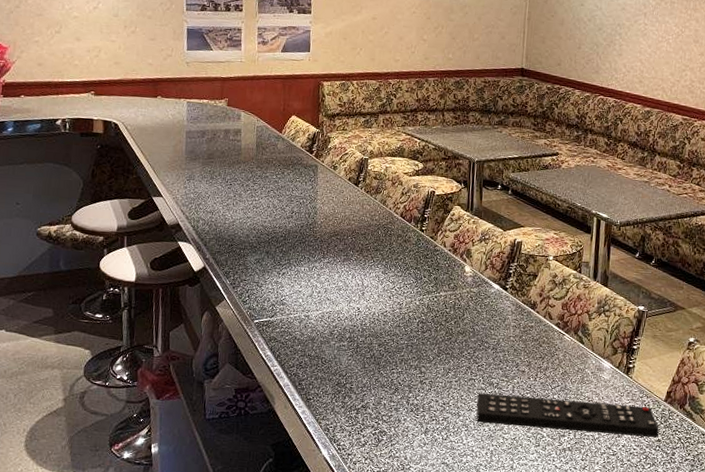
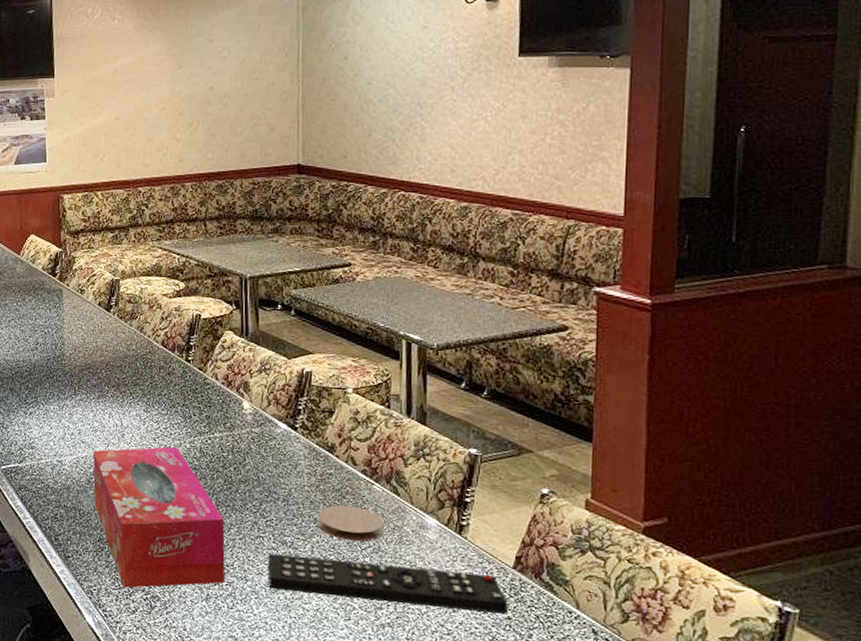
tissue box: none [335,303,444,425] -> present [93,446,226,588]
coaster: none [519,352,570,382] -> present [317,505,384,542]

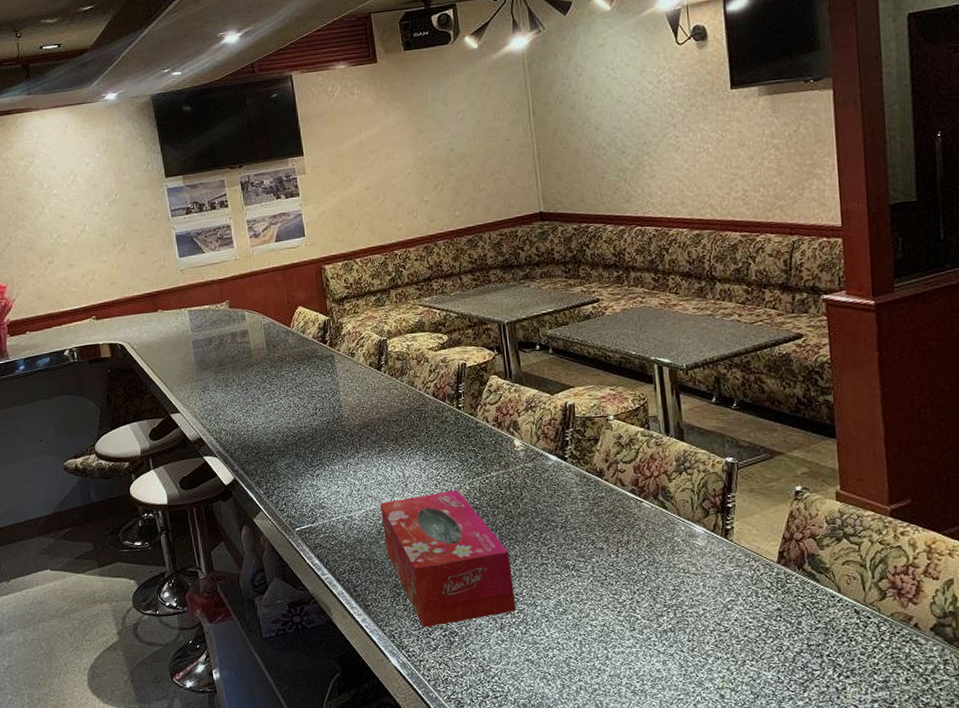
remote control: present [268,554,508,614] -> none [553,572,777,611]
coaster: present [317,505,384,542] -> none [594,524,656,557]

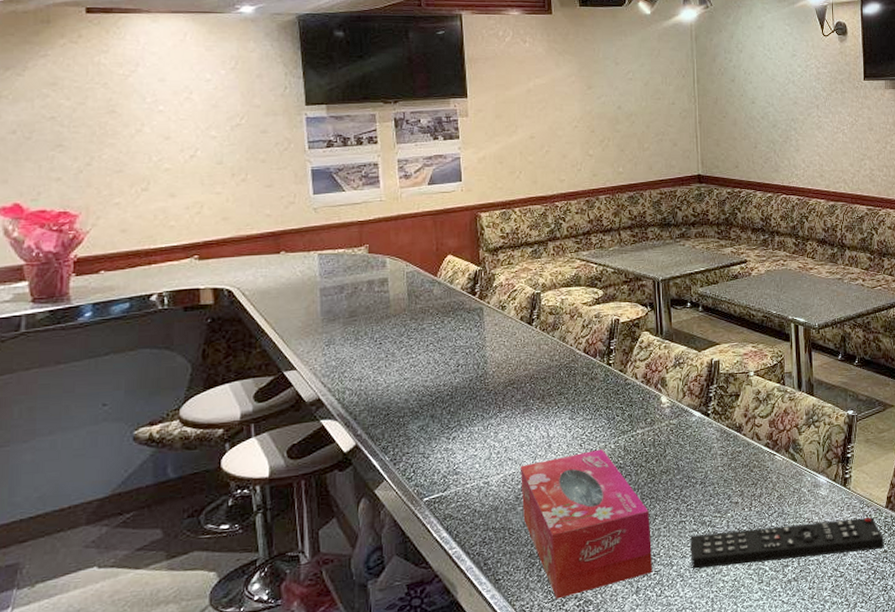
remote control: none [553,572,777,611] -> present [690,517,884,569]

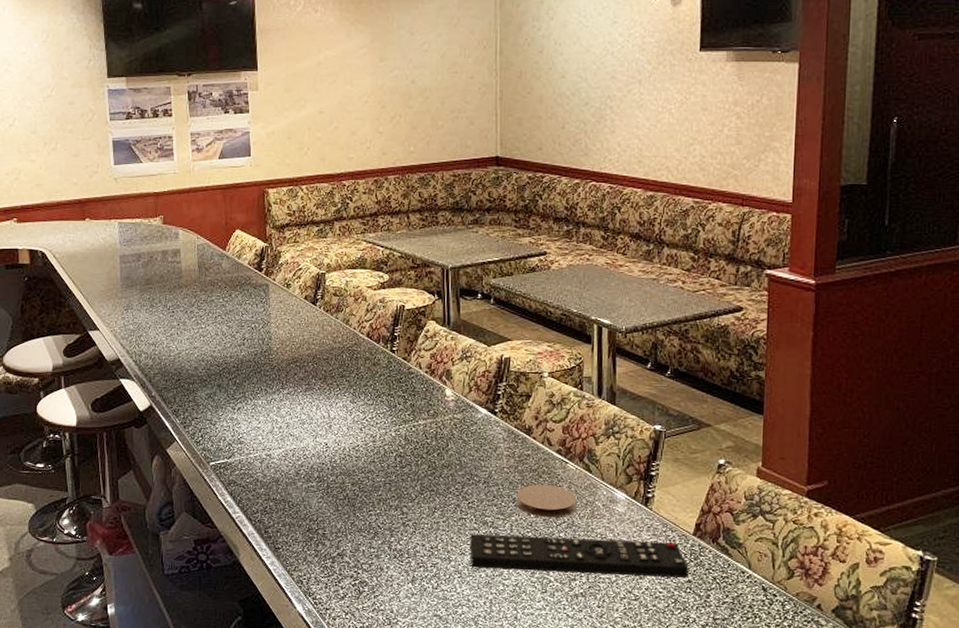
tissue box: present [521,449,653,599] -> none [301,435,430,576]
coaster: none [731,477,785,510] -> present [516,484,577,518]

